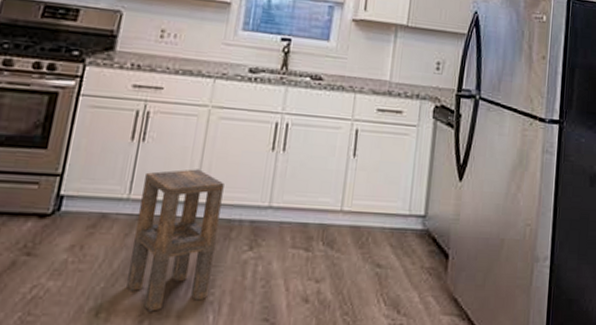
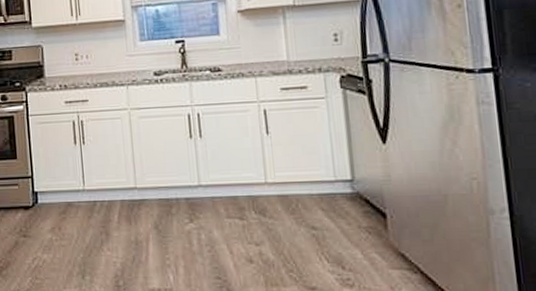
side table: present [127,169,224,312] -> none [92,161,164,274]

